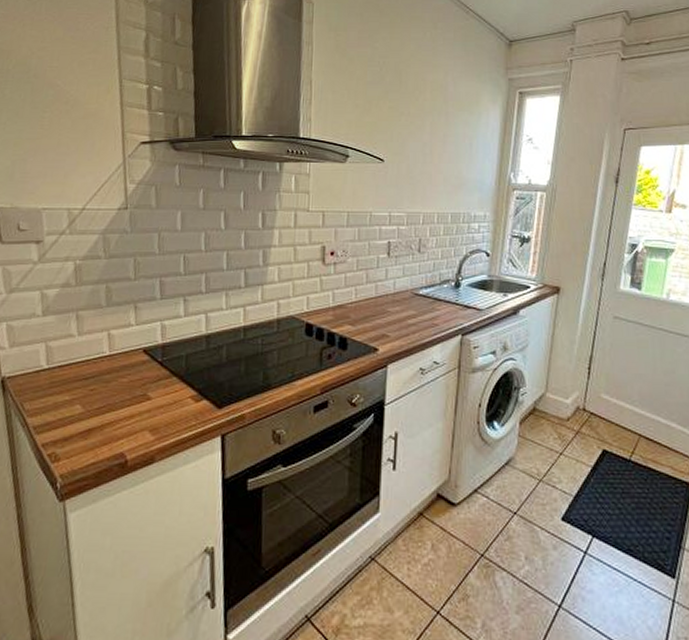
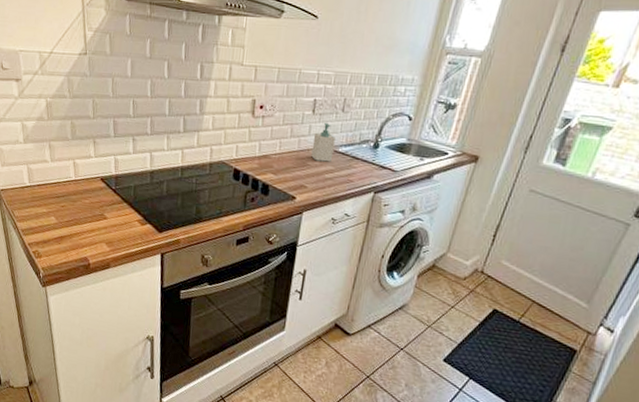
soap bottle: none [391,264,414,307] -> present [311,122,335,162]

